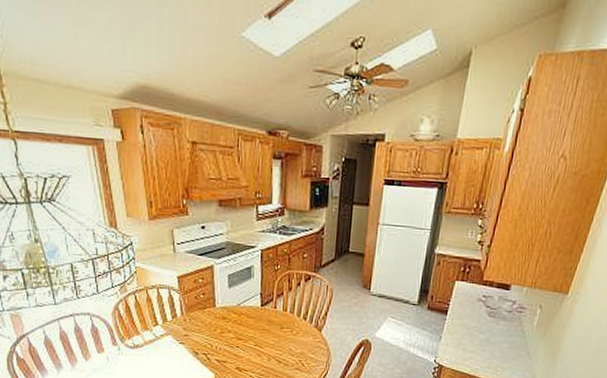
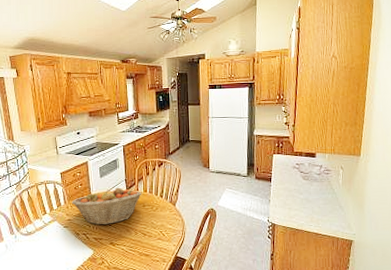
fruit basket: none [191,301,280,347] -> present [72,187,141,225]

